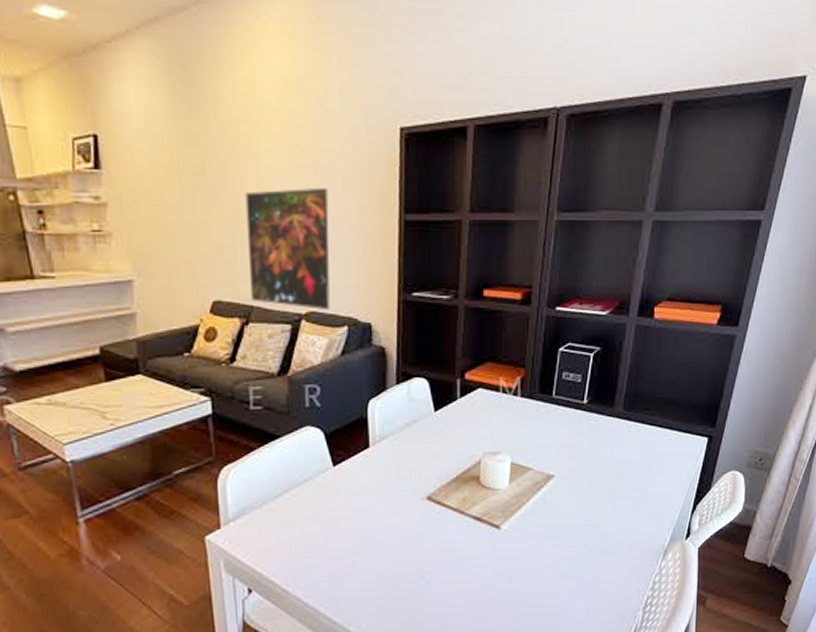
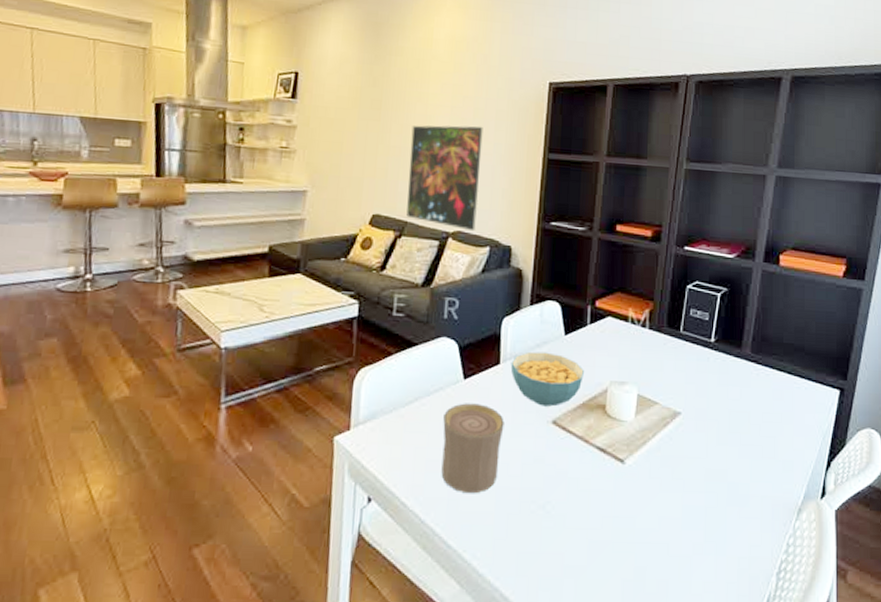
cup: none [316,488,379,573] -> present [441,403,504,493]
cereal bowl: none [380,430,456,484] -> present [510,351,584,407]

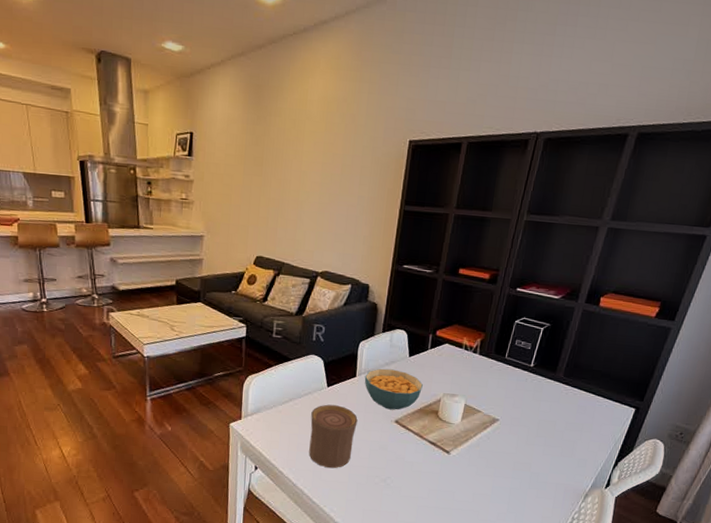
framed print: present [406,125,483,232] -> none [284,180,349,272]

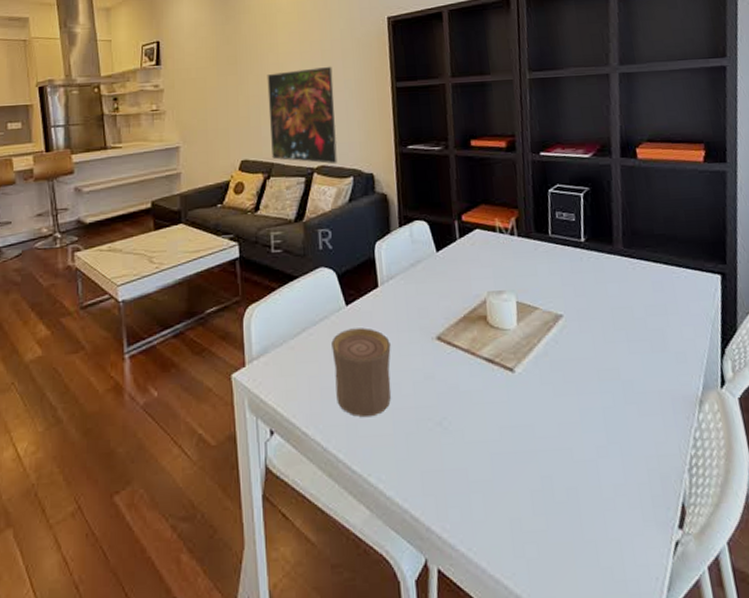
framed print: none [284,180,349,272] -> present [267,66,338,165]
cereal bowl: present [364,368,423,410] -> none [388,270,461,324]

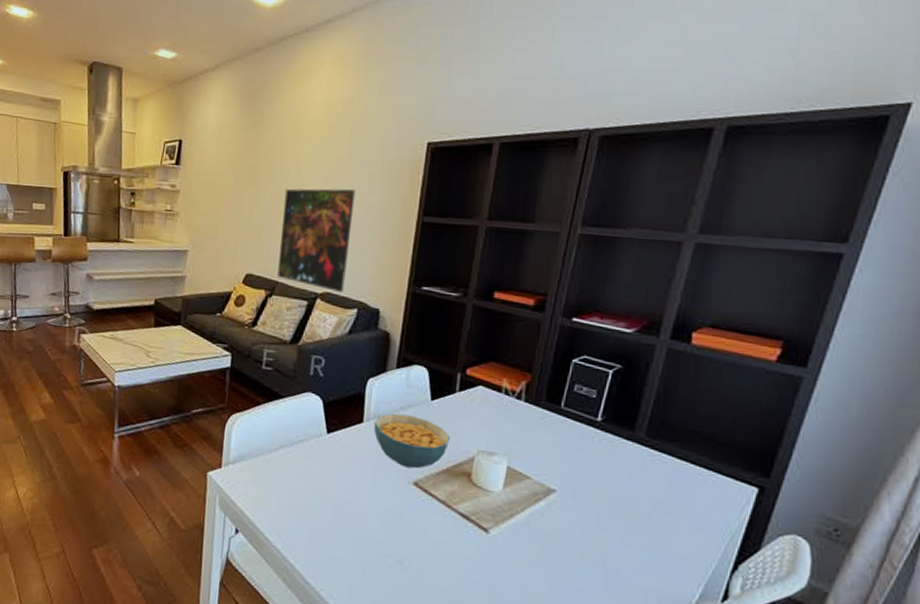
cup: present [331,327,392,417] -> none [302,455,365,540]
cereal bowl: none [388,270,461,324] -> present [373,413,450,469]

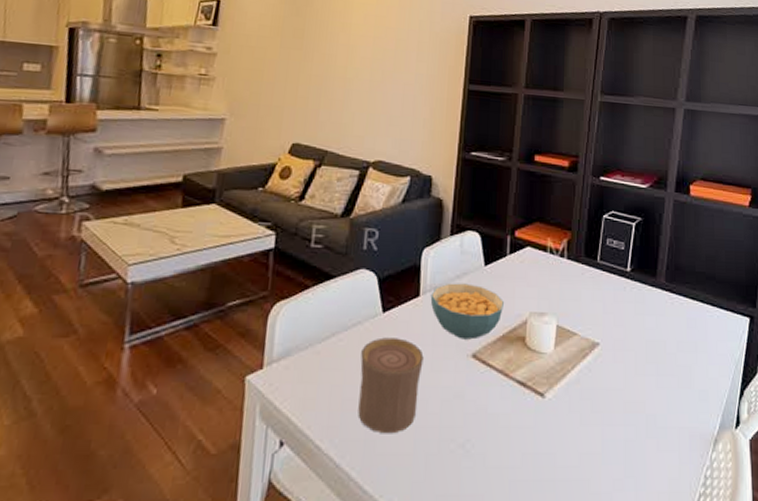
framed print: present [277,188,356,293] -> none [327,54,405,161]
cup: none [302,455,365,540] -> present [358,337,424,432]

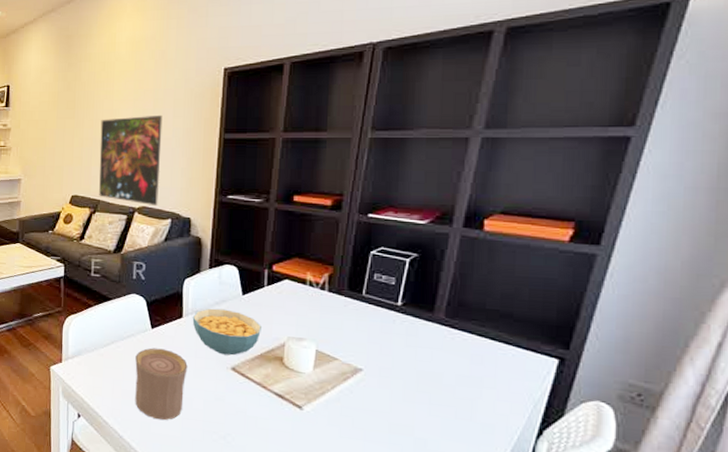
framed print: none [327,54,405,161] -> present [99,114,163,206]

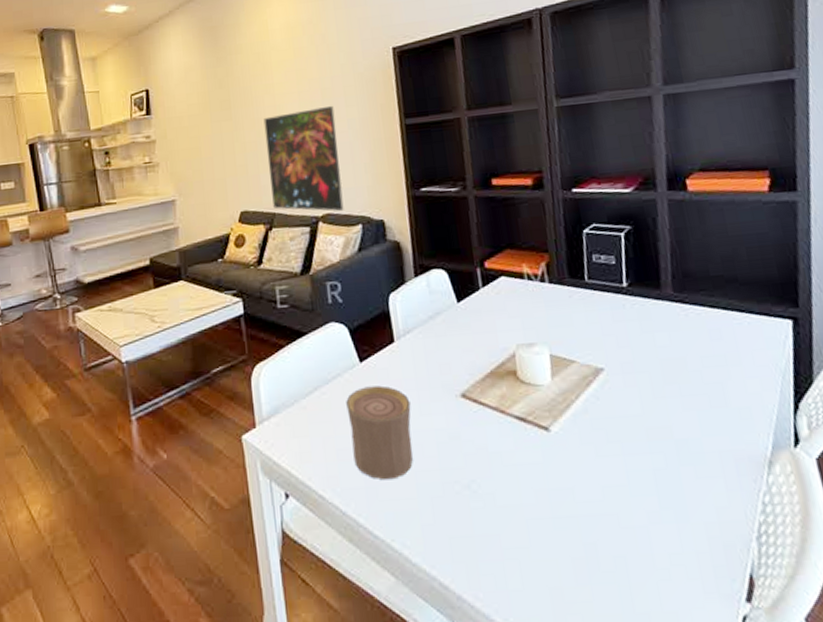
cereal bowl: present [192,308,261,356] -> none [405,323,487,380]

